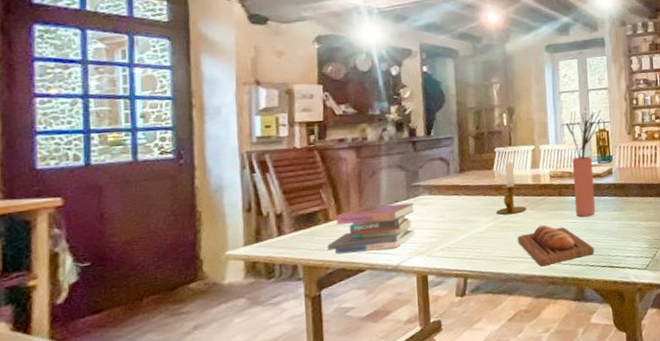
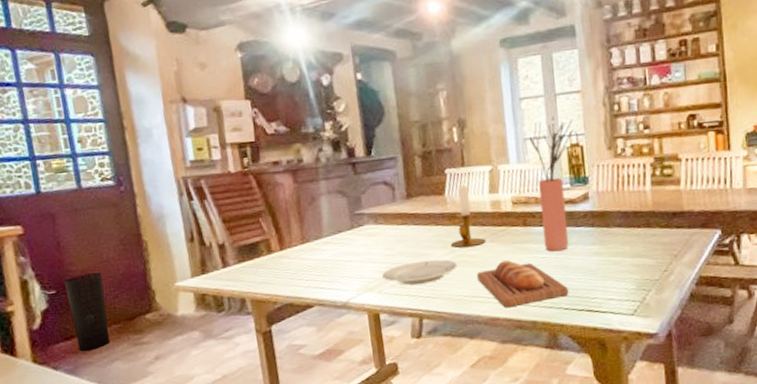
umbrella stand: none [102,243,147,325] -> present [64,273,110,351]
books: present [327,202,415,254] -> none [273,233,363,288]
plate: none [432,225,501,249] -> present [381,259,457,285]

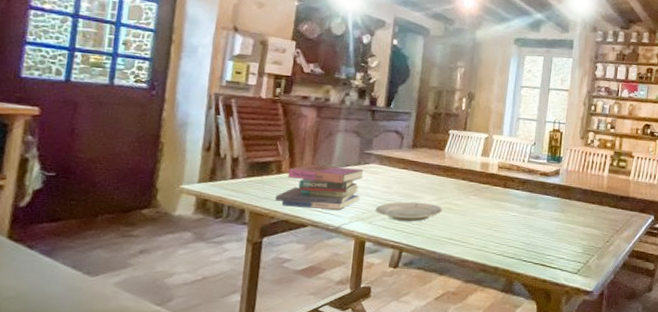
umbrella stand: present [64,273,110,351] -> none [62,162,109,235]
books: none [273,233,363,288] -> present [275,164,364,210]
candlestick: present [450,185,486,248] -> none [440,146,471,197]
bread loaf: present [476,260,569,308] -> none [456,213,530,253]
vase: present [529,116,573,252] -> none [517,105,559,213]

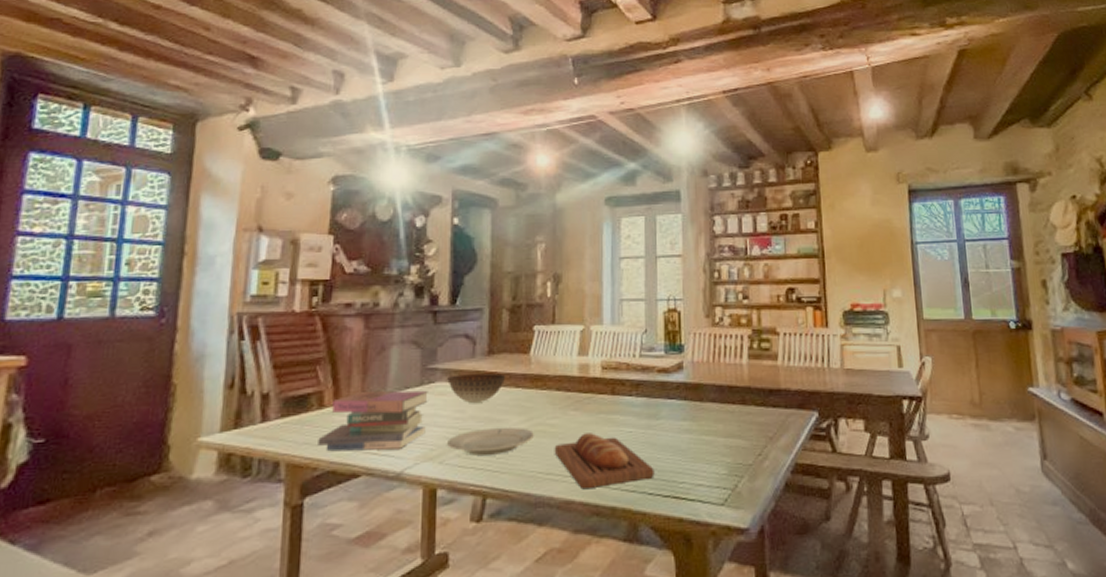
bowl: none [379,160,425,182] -> present [447,373,506,403]
bread loaf: none [456,213,530,253] -> present [554,433,655,490]

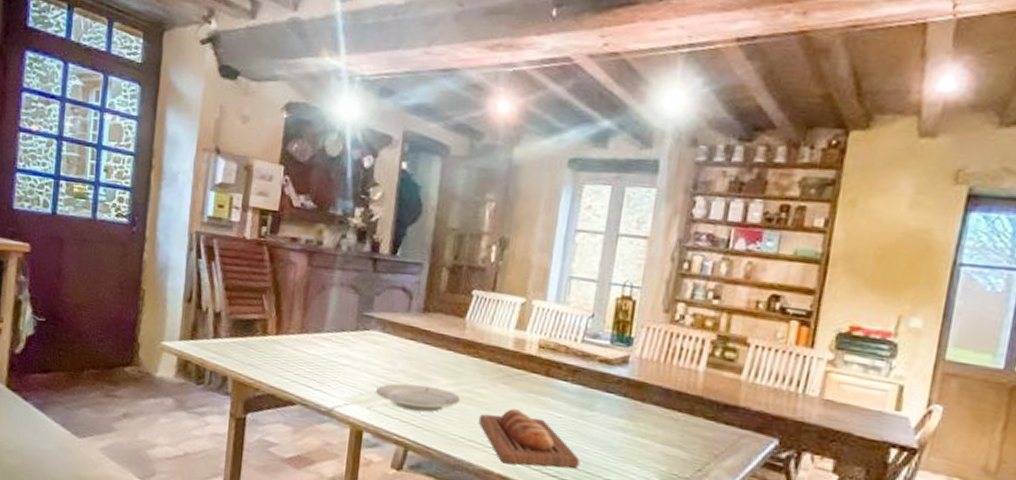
books: present [318,390,428,451] -> none [260,325,362,388]
bowl: present [447,373,506,403] -> none [381,326,439,358]

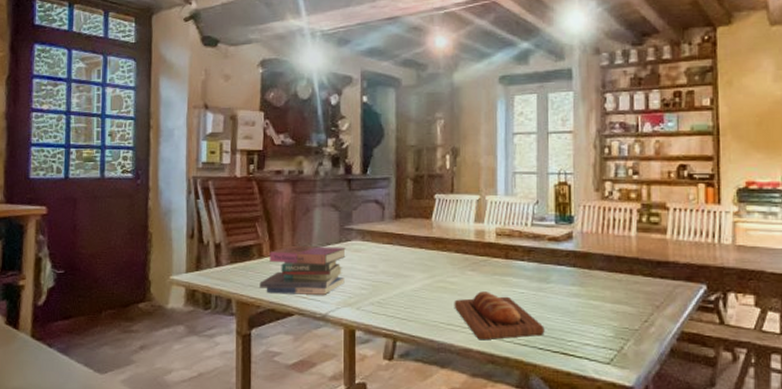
books: none [260,325,362,388] -> present [260,245,346,295]
plate: present [375,383,460,412] -> none [362,282,436,305]

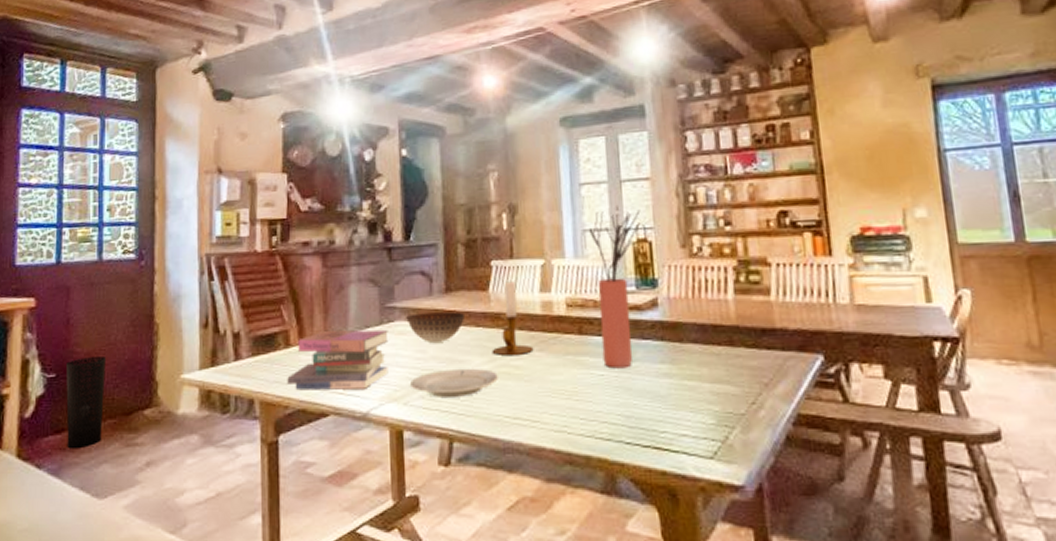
umbrella stand: none [73,258,107,332] -> present [66,357,106,448]
bowl: none [361,235,411,259] -> present [406,312,466,342]
plate: none [362,282,436,305] -> present [409,368,498,397]
candlestick: none [432,212,467,273] -> present [492,281,534,355]
bread loaf: present [454,291,545,340] -> none [520,375,632,436]
vase: none [518,153,563,288] -> present [588,206,641,369]

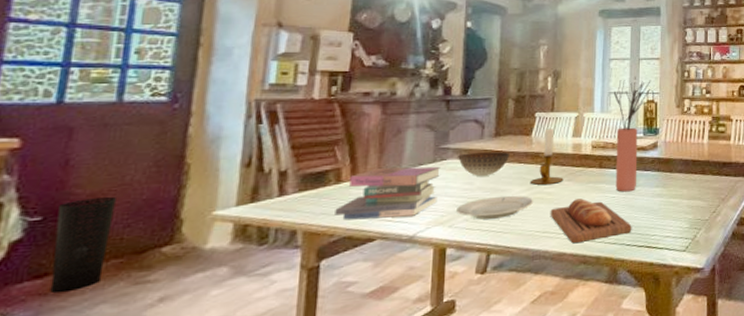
bread loaf: none [520,375,632,436] -> present [550,198,632,244]

